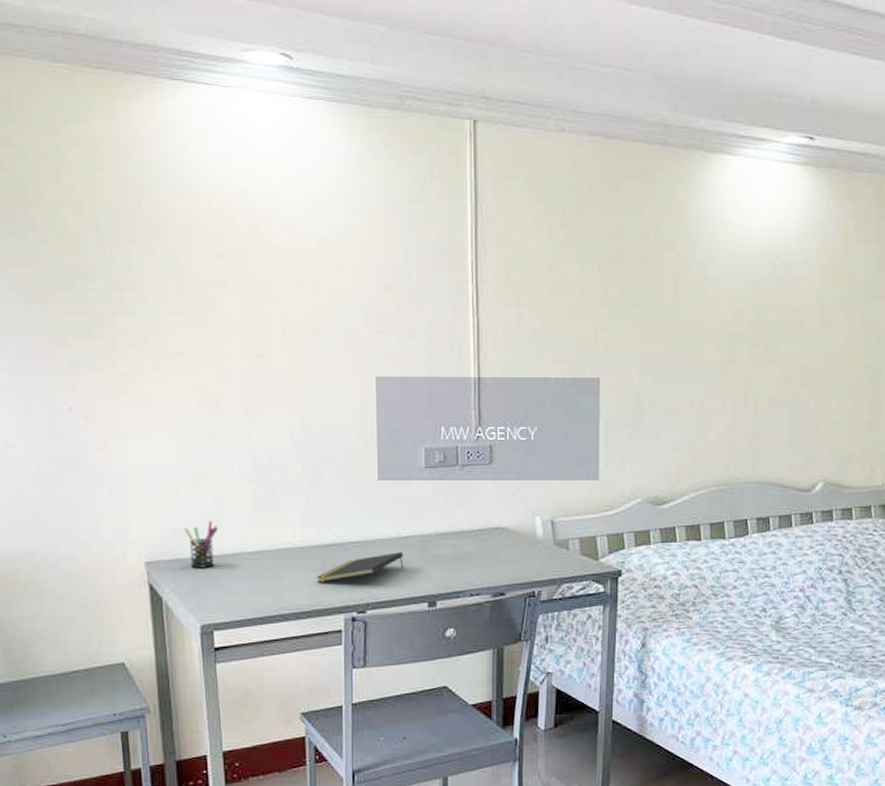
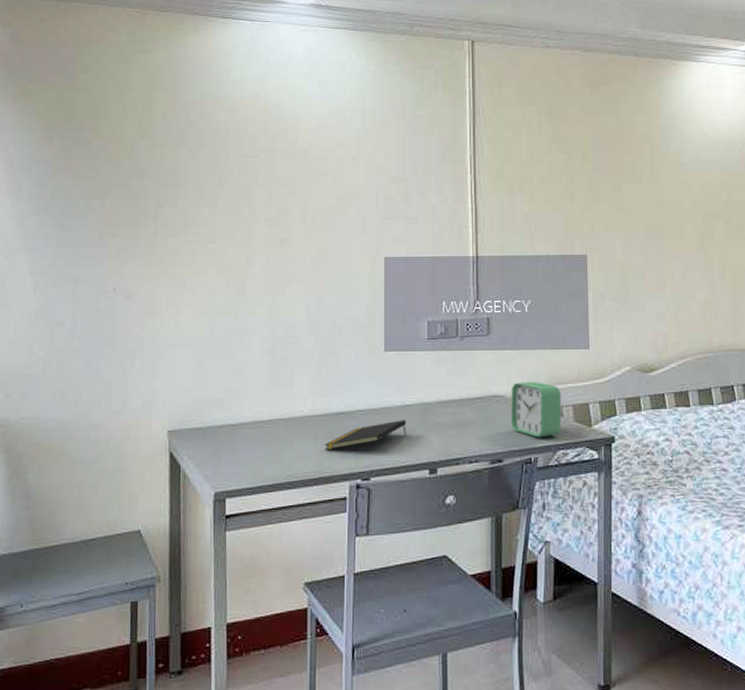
pen holder: present [184,520,219,568] -> none [205,391,237,436]
alarm clock: none [514,514,568,571] -> present [511,382,562,438]

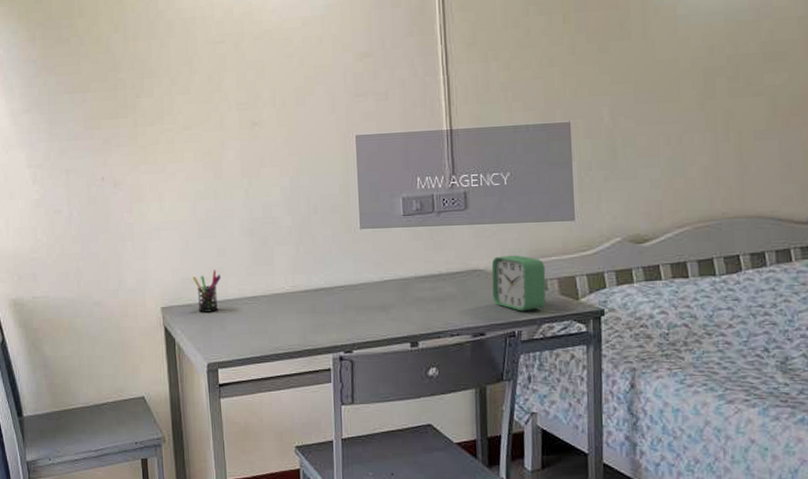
pen holder: none [205,391,237,436] -> present [193,270,222,312]
notepad: present [324,420,407,450] -> none [306,295,387,324]

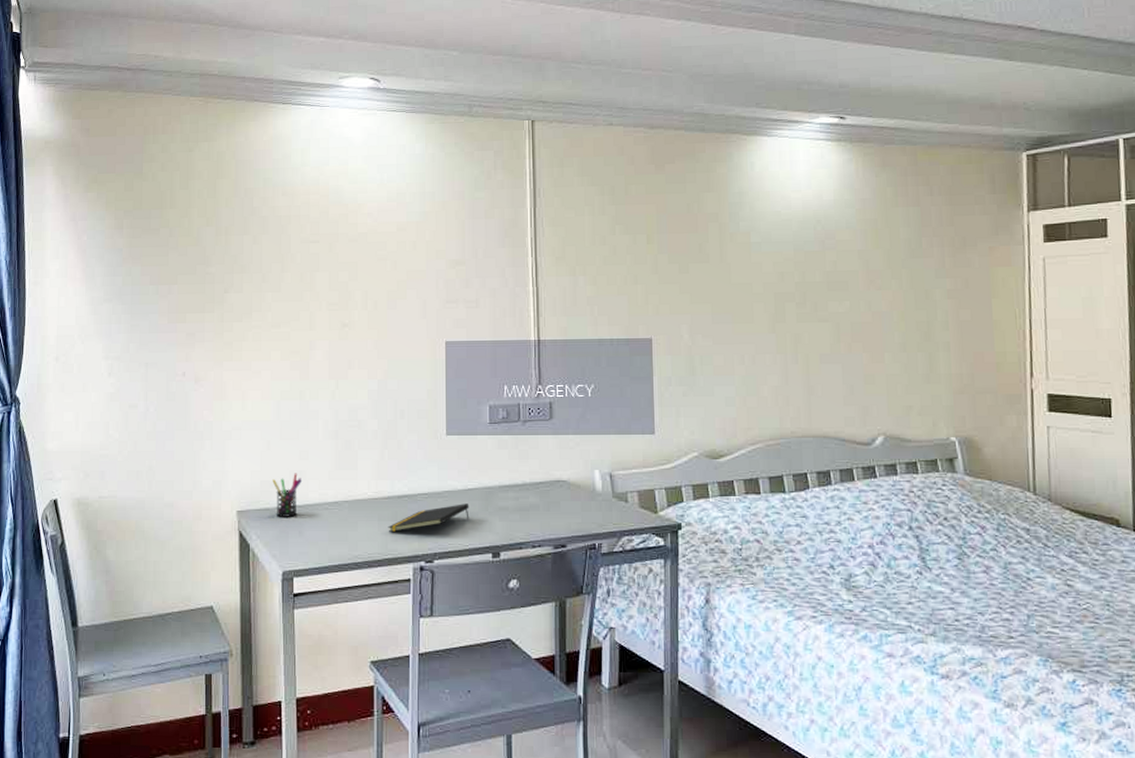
notepad: none [306,295,387,324] -> present [388,504,470,532]
alarm clock: present [491,255,546,311] -> none [574,467,626,524]

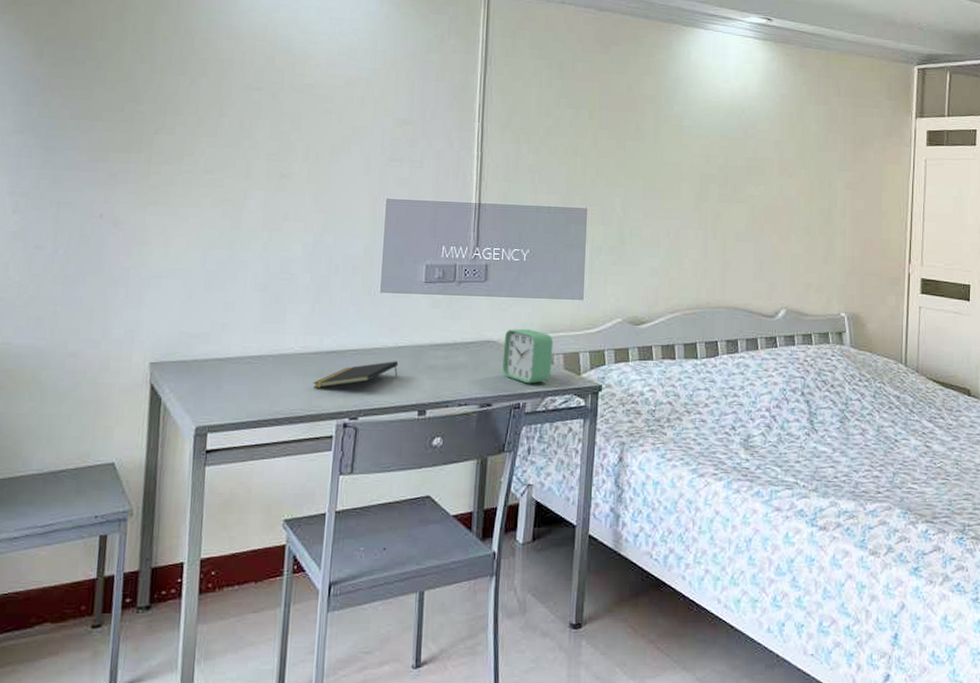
pen holder: present [272,473,303,517] -> none [192,325,225,370]
alarm clock: none [574,467,626,524] -> present [502,329,554,384]

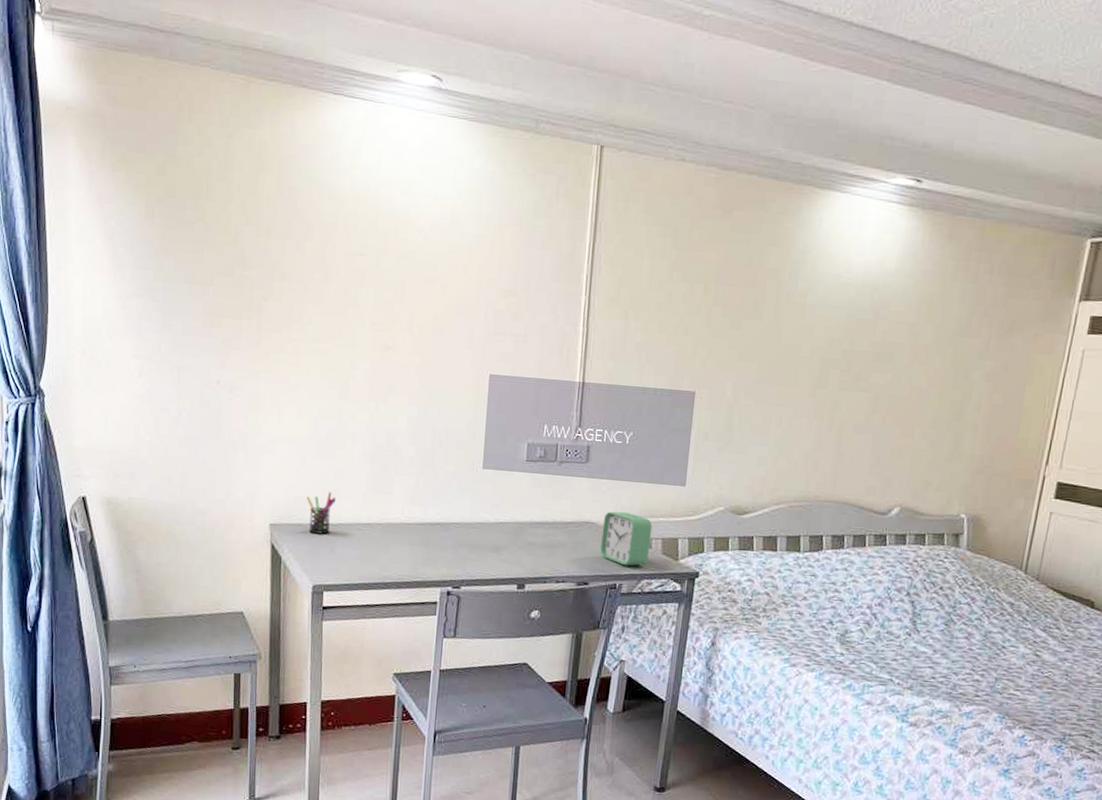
pen holder: none [192,325,225,370] -> present [306,492,337,534]
notepad: present [313,361,399,388] -> none [418,536,500,557]

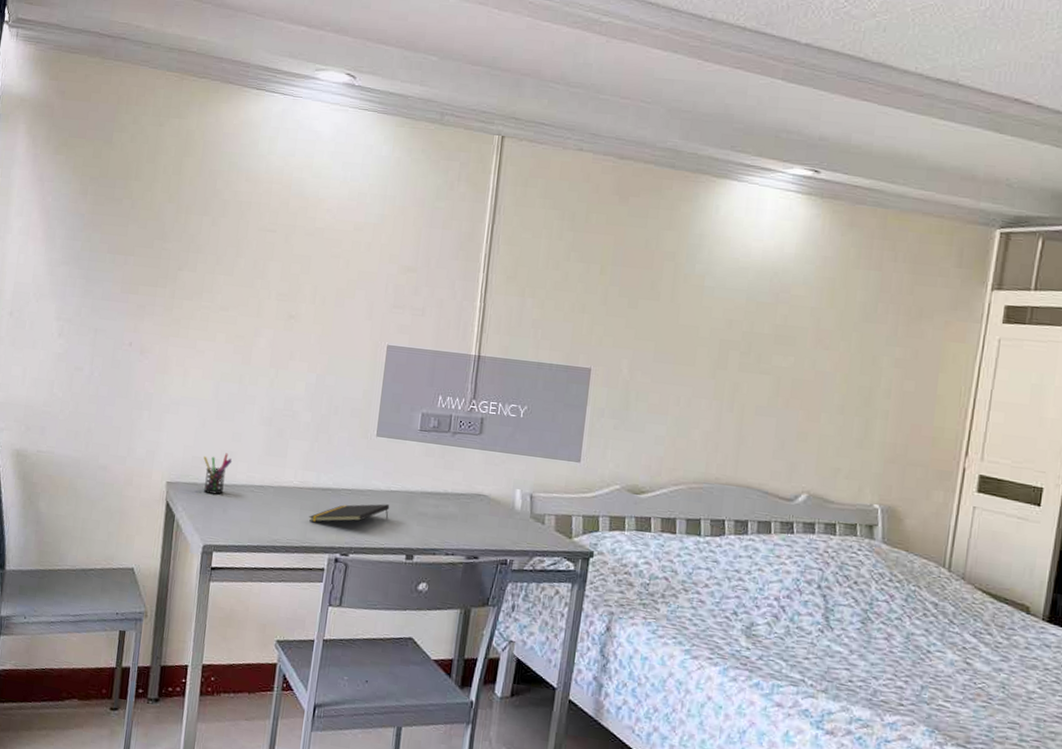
notepad: none [418,536,500,557] -> present [309,504,390,522]
alarm clock: present [600,511,653,566] -> none [491,484,546,542]

